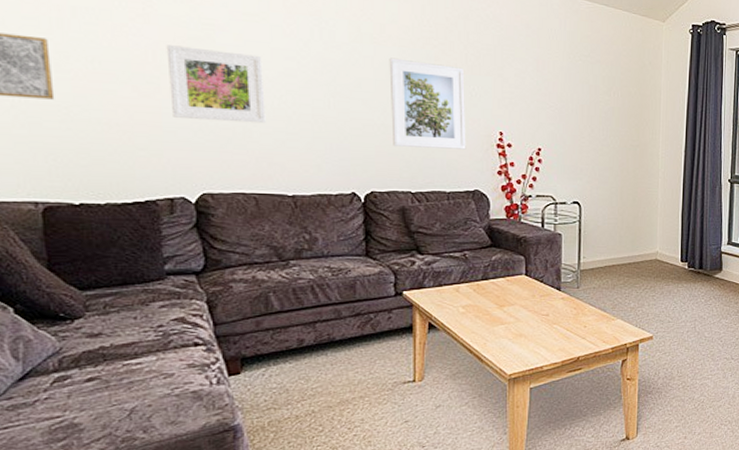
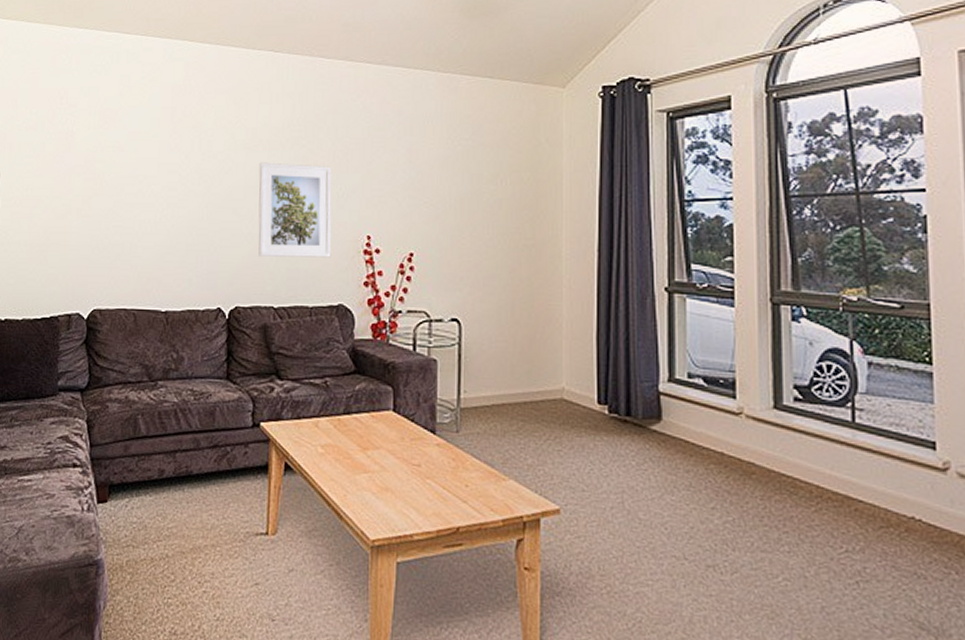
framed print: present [166,45,266,124] -> none [78,169,150,238]

